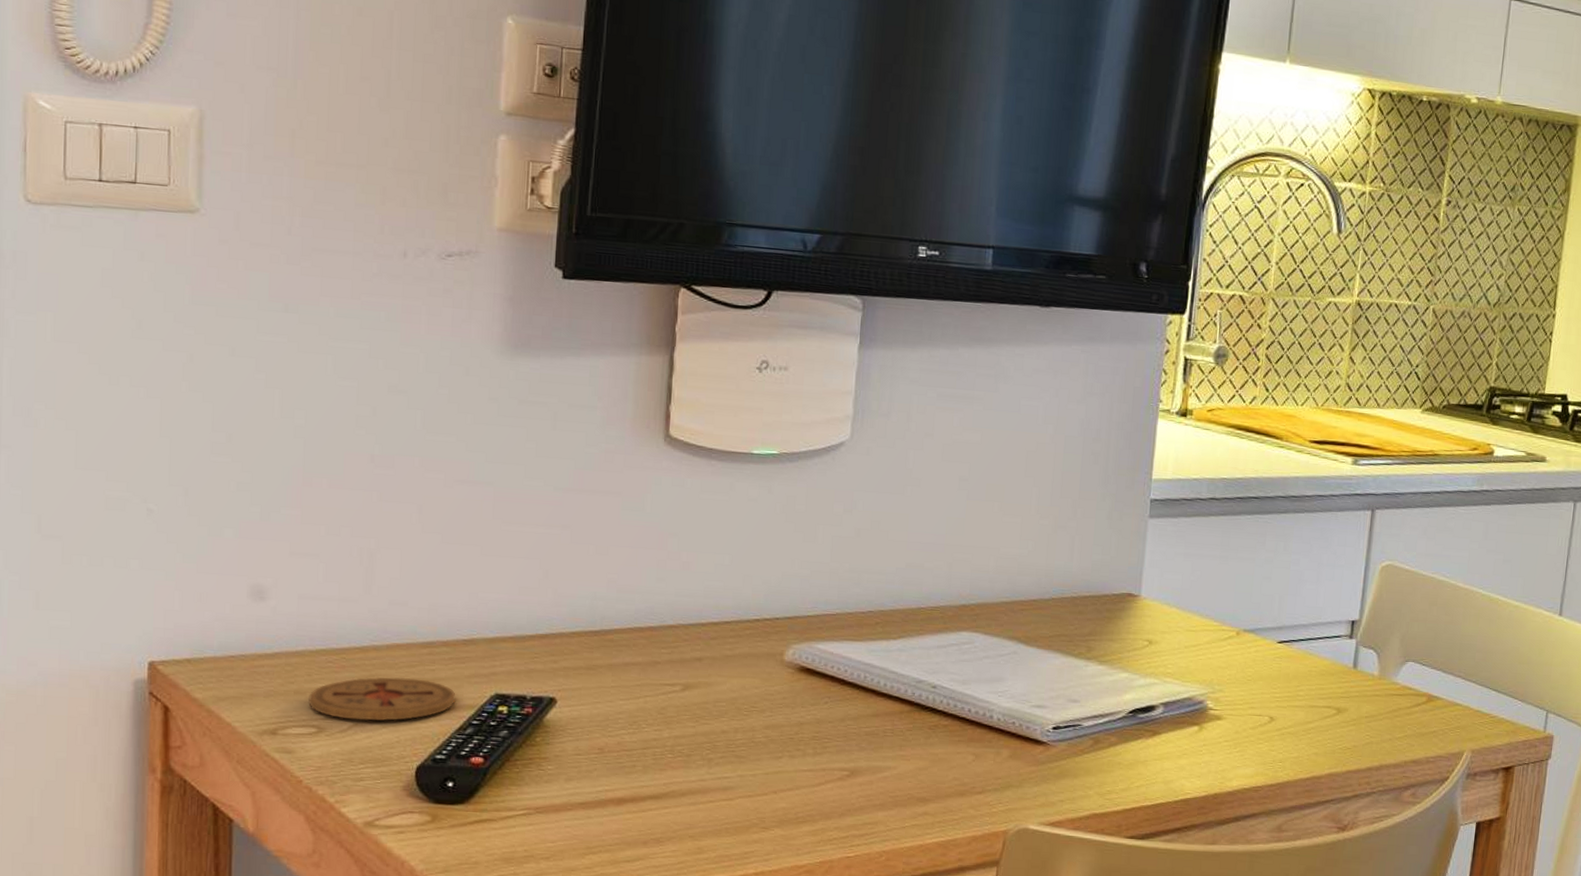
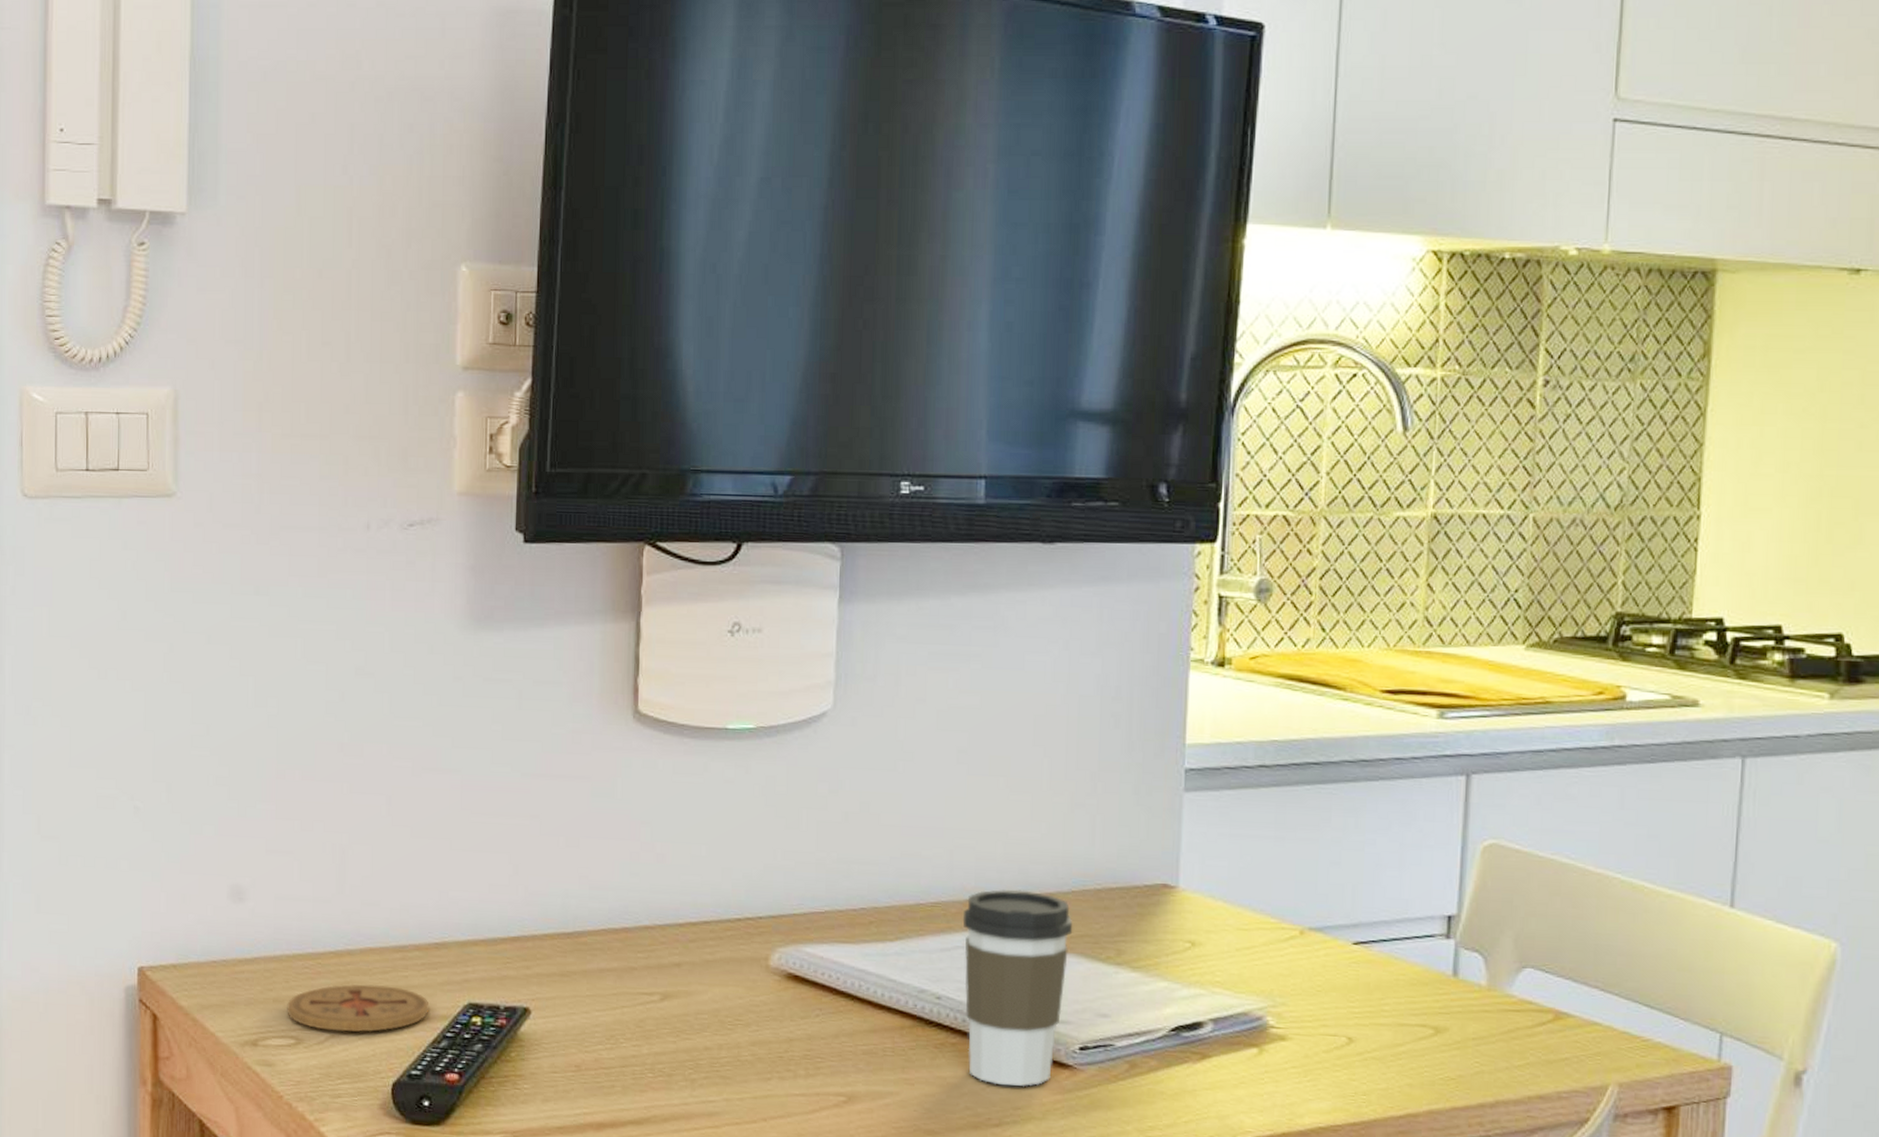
coffee cup: none [957,597,1052,760] -> present [962,890,1073,1086]

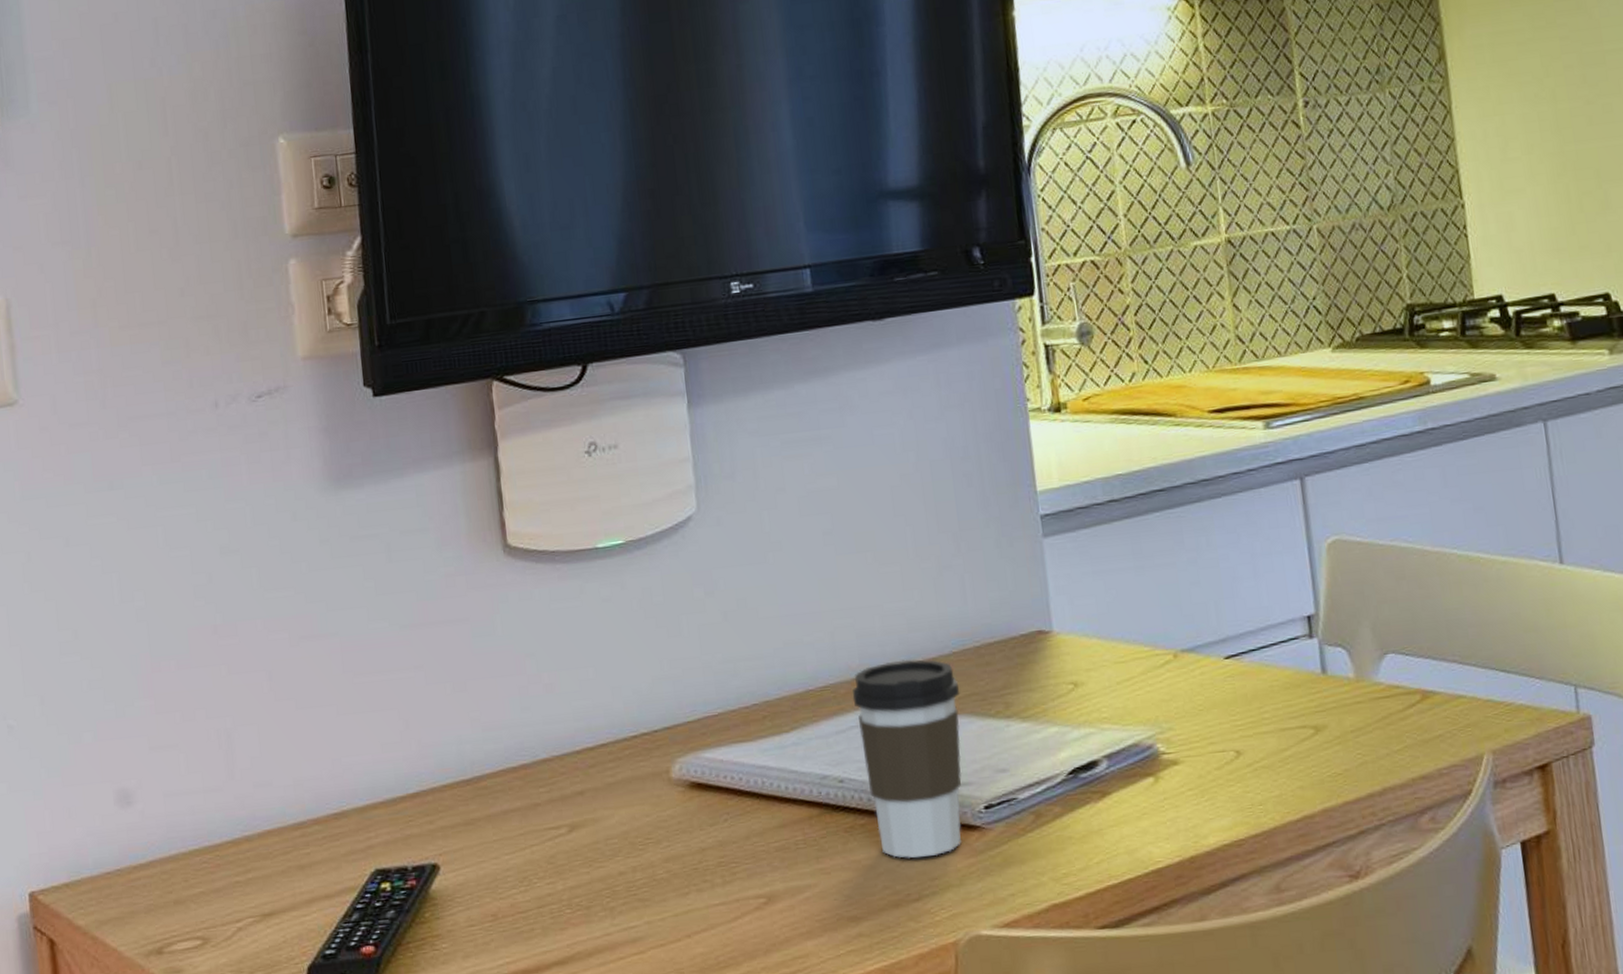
coaster: present [287,983,430,1033] -> none [189,866,336,925]

